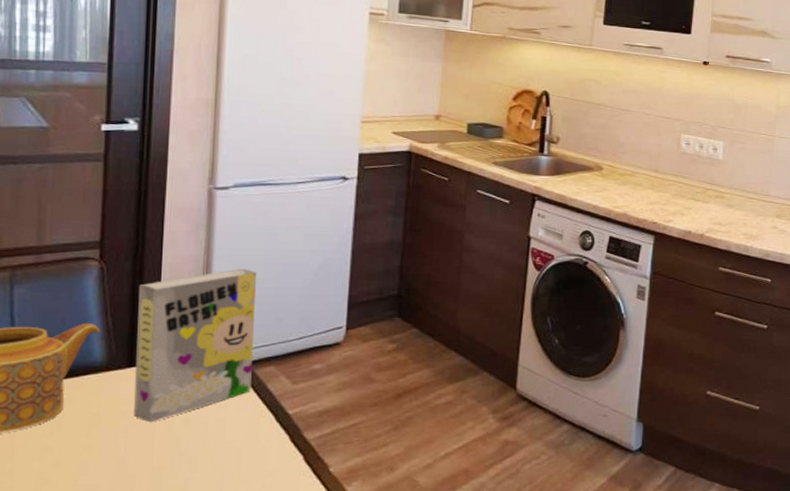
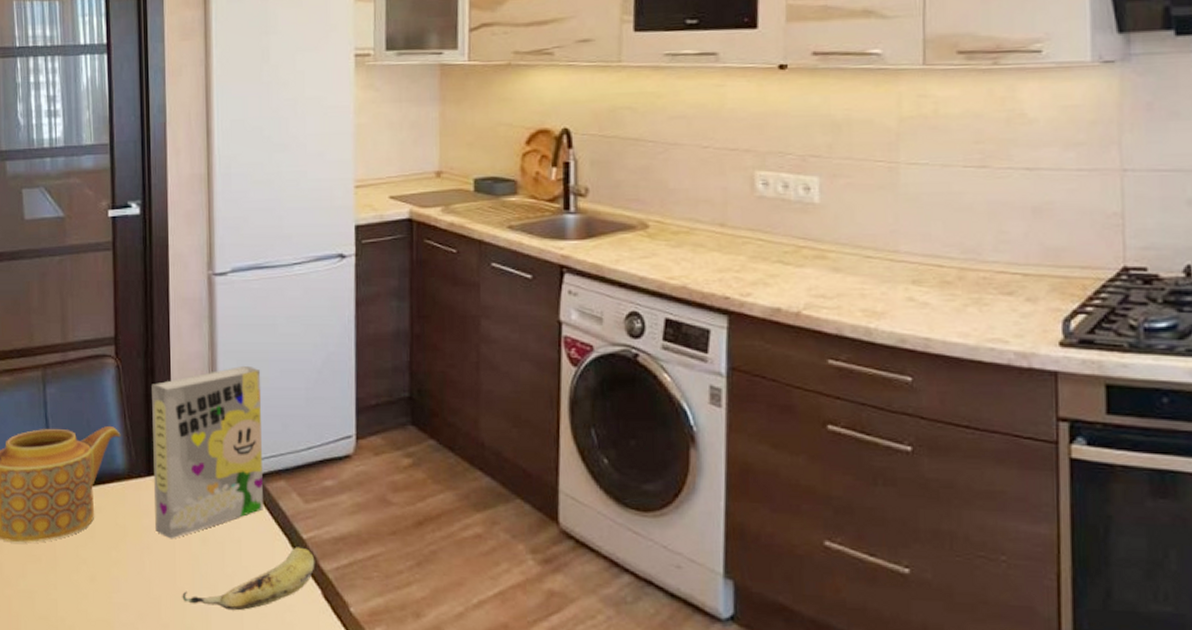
fruit: none [159,421,299,481] -> present [182,547,315,611]

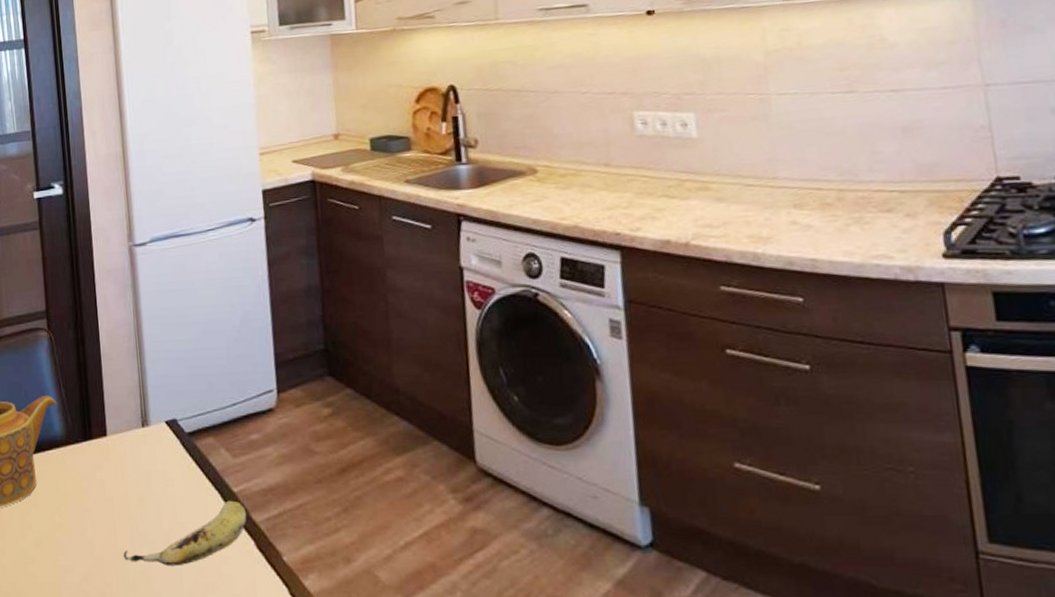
cereal box: present [152,365,263,539] -> none [83,329,195,501]

